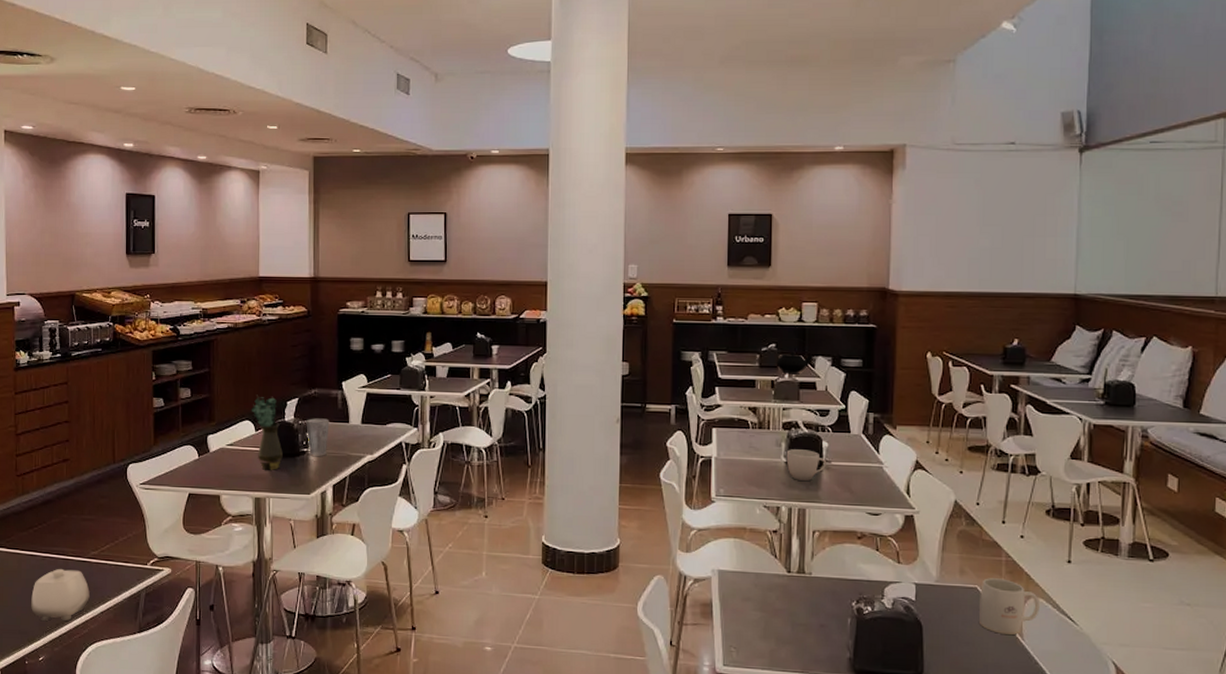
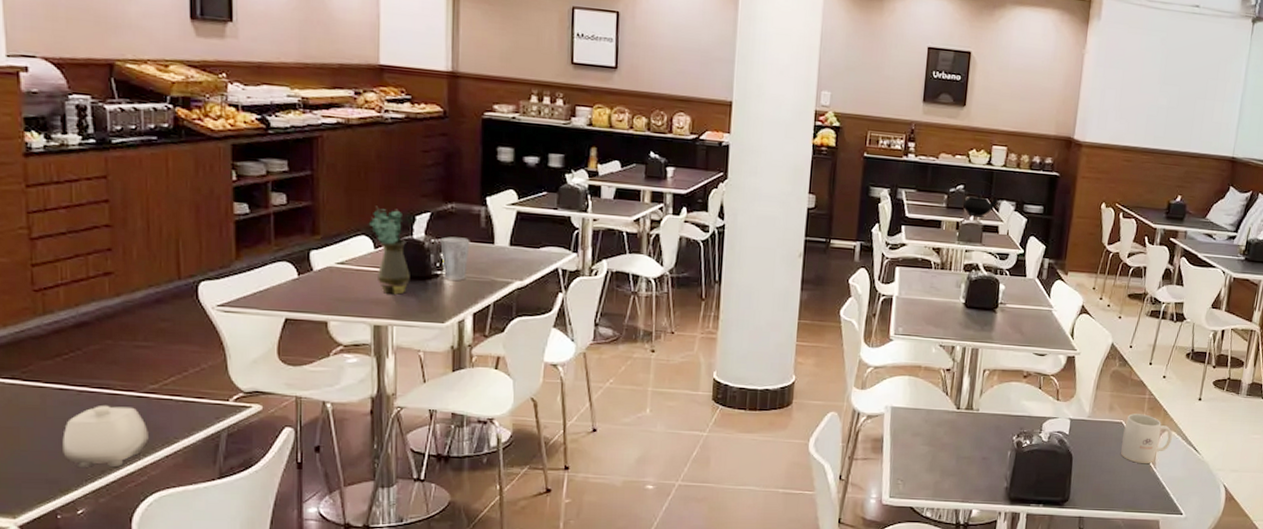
cup: present [786,449,827,481] -> none [964,290,1003,322]

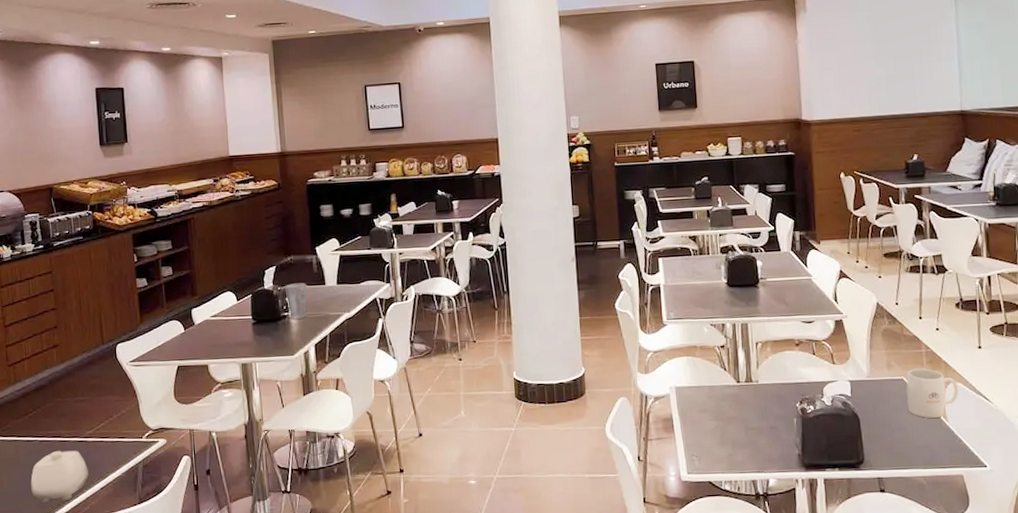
vase: present [368,205,410,295] -> none [231,266,265,337]
teapot: present [962,180,1000,217] -> none [708,170,743,203]

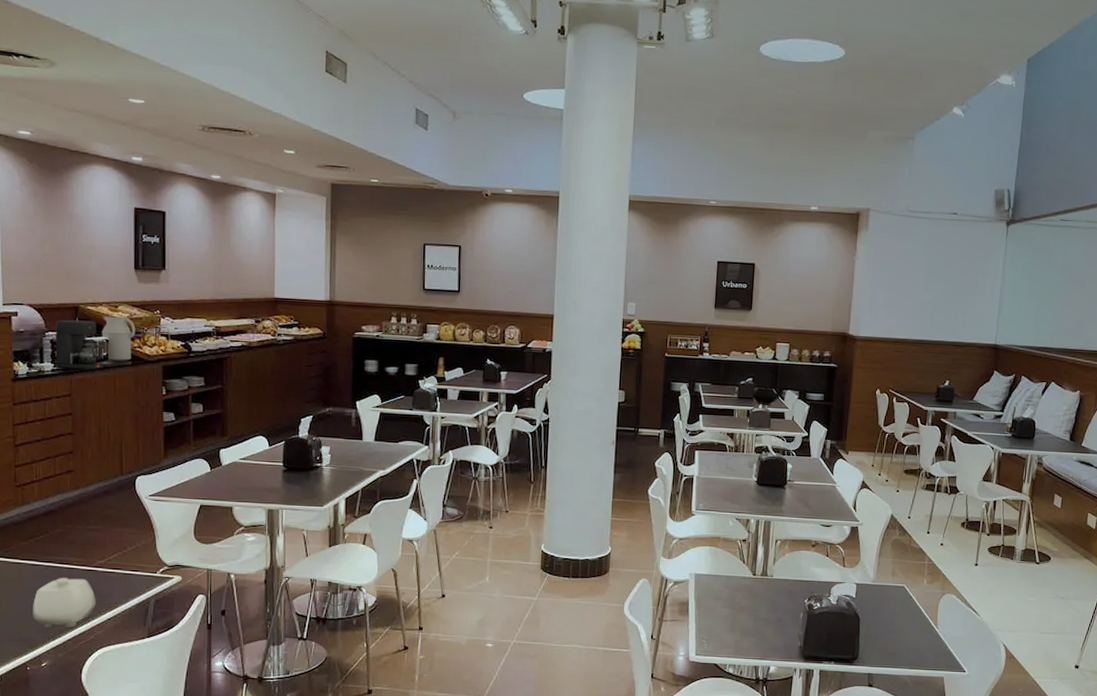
coffee maker: none [33,199,80,249] -> present [55,319,104,371]
water jug: none [74,191,106,240] -> present [101,316,136,366]
cup: present [284,283,307,320] -> none [320,435,344,472]
teapot: none [708,170,743,203] -> present [752,373,785,405]
mug: present [905,368,959,419] -> none [904,578,952,625]

